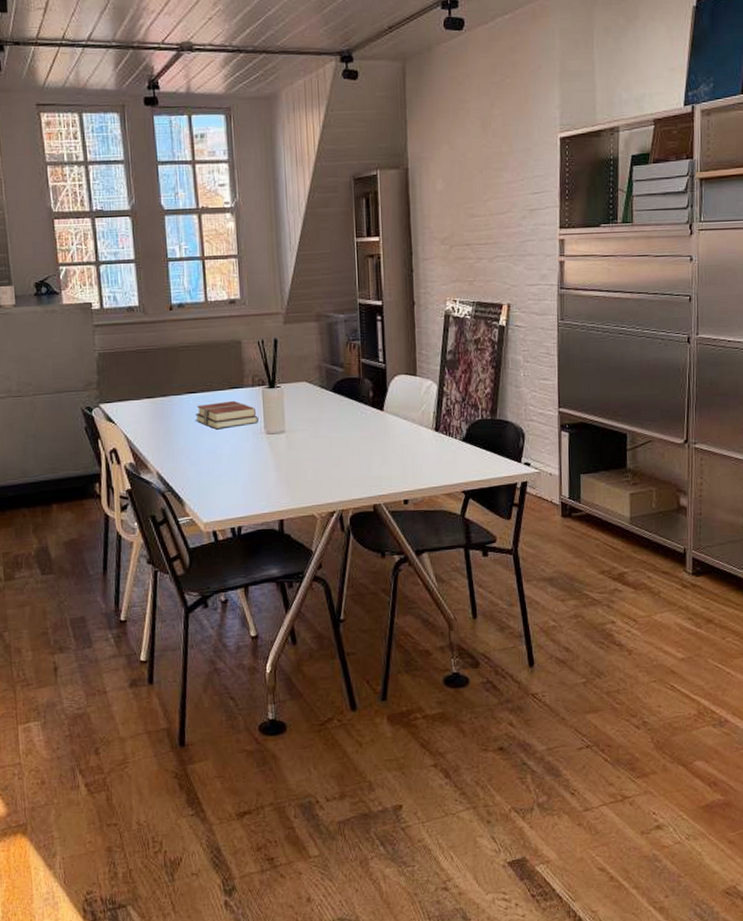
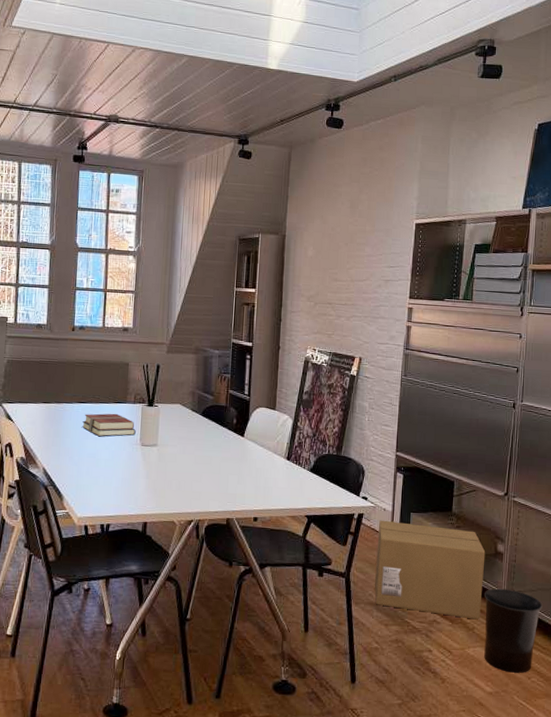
box: none [545,486,667,583] -> present [375,520,486,620]
waste bin: none [668,545,734,635] -> present [484,588,542,673]

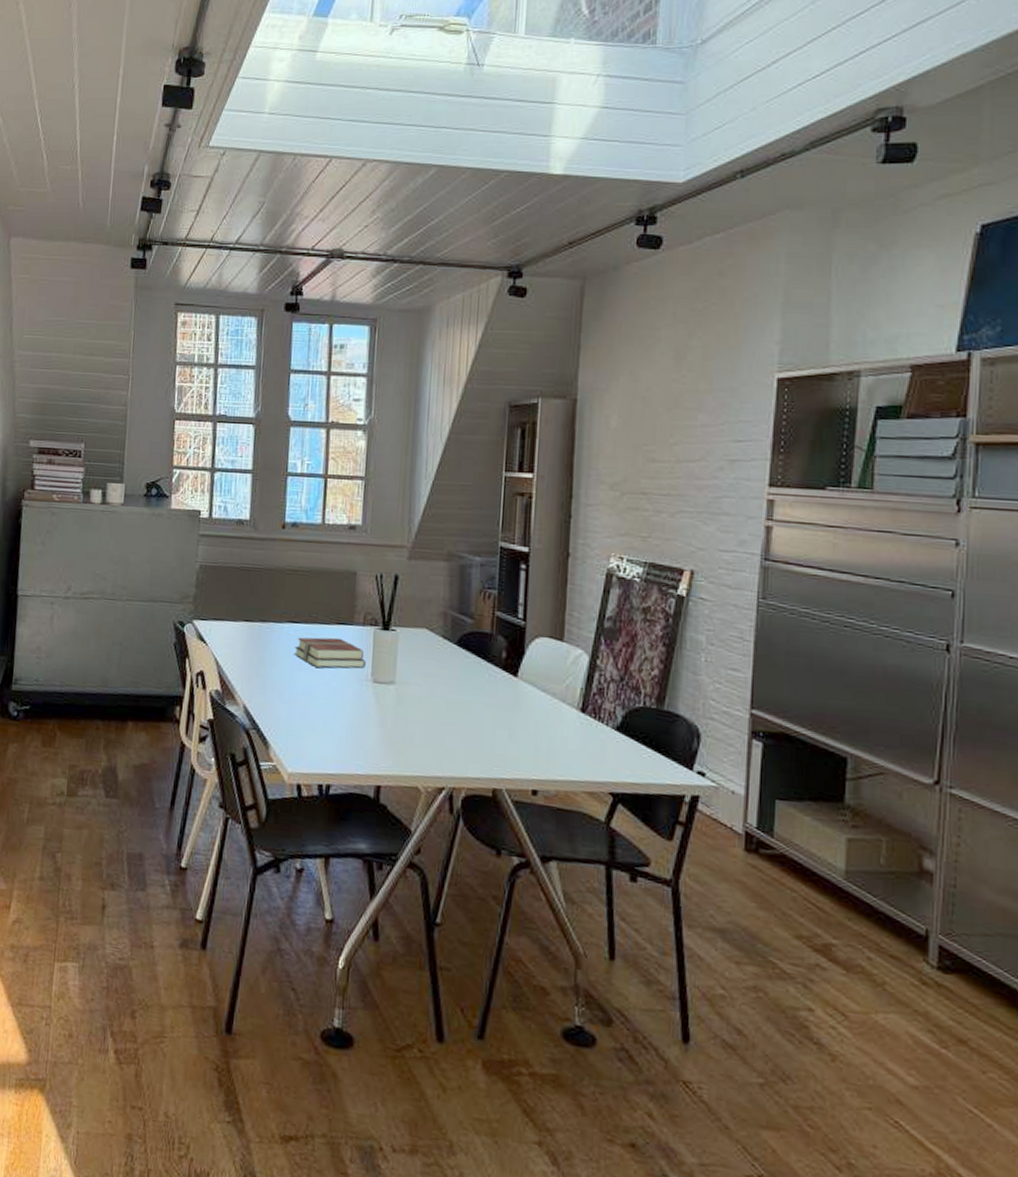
box: present [375,520,486,620] -> none [718,807,903,972]
waste bin: present [484,588,542,673] -> none [901,925,1005,1063]

